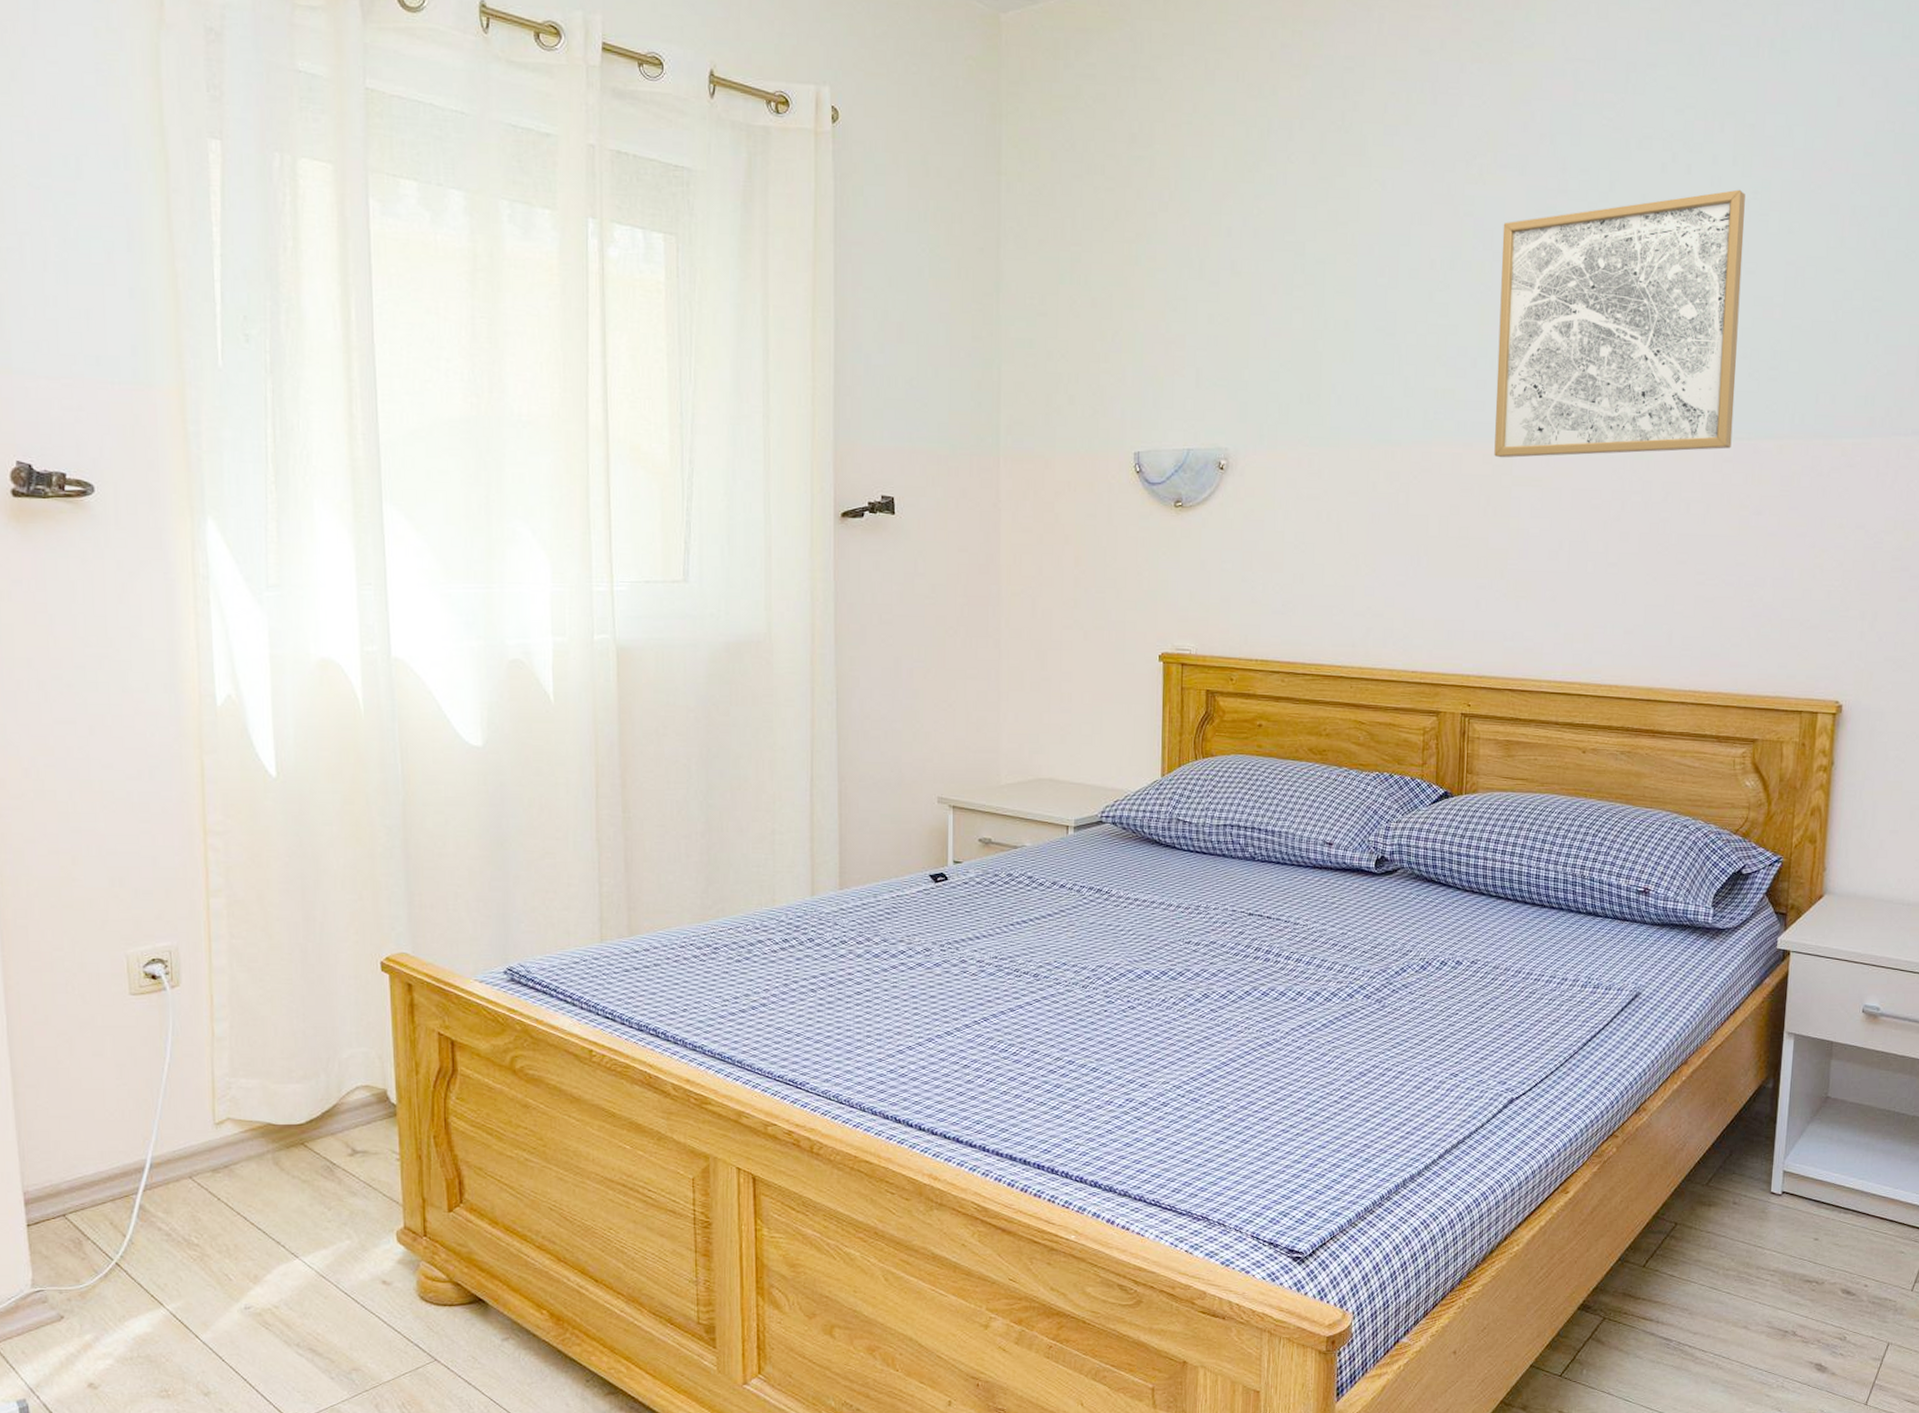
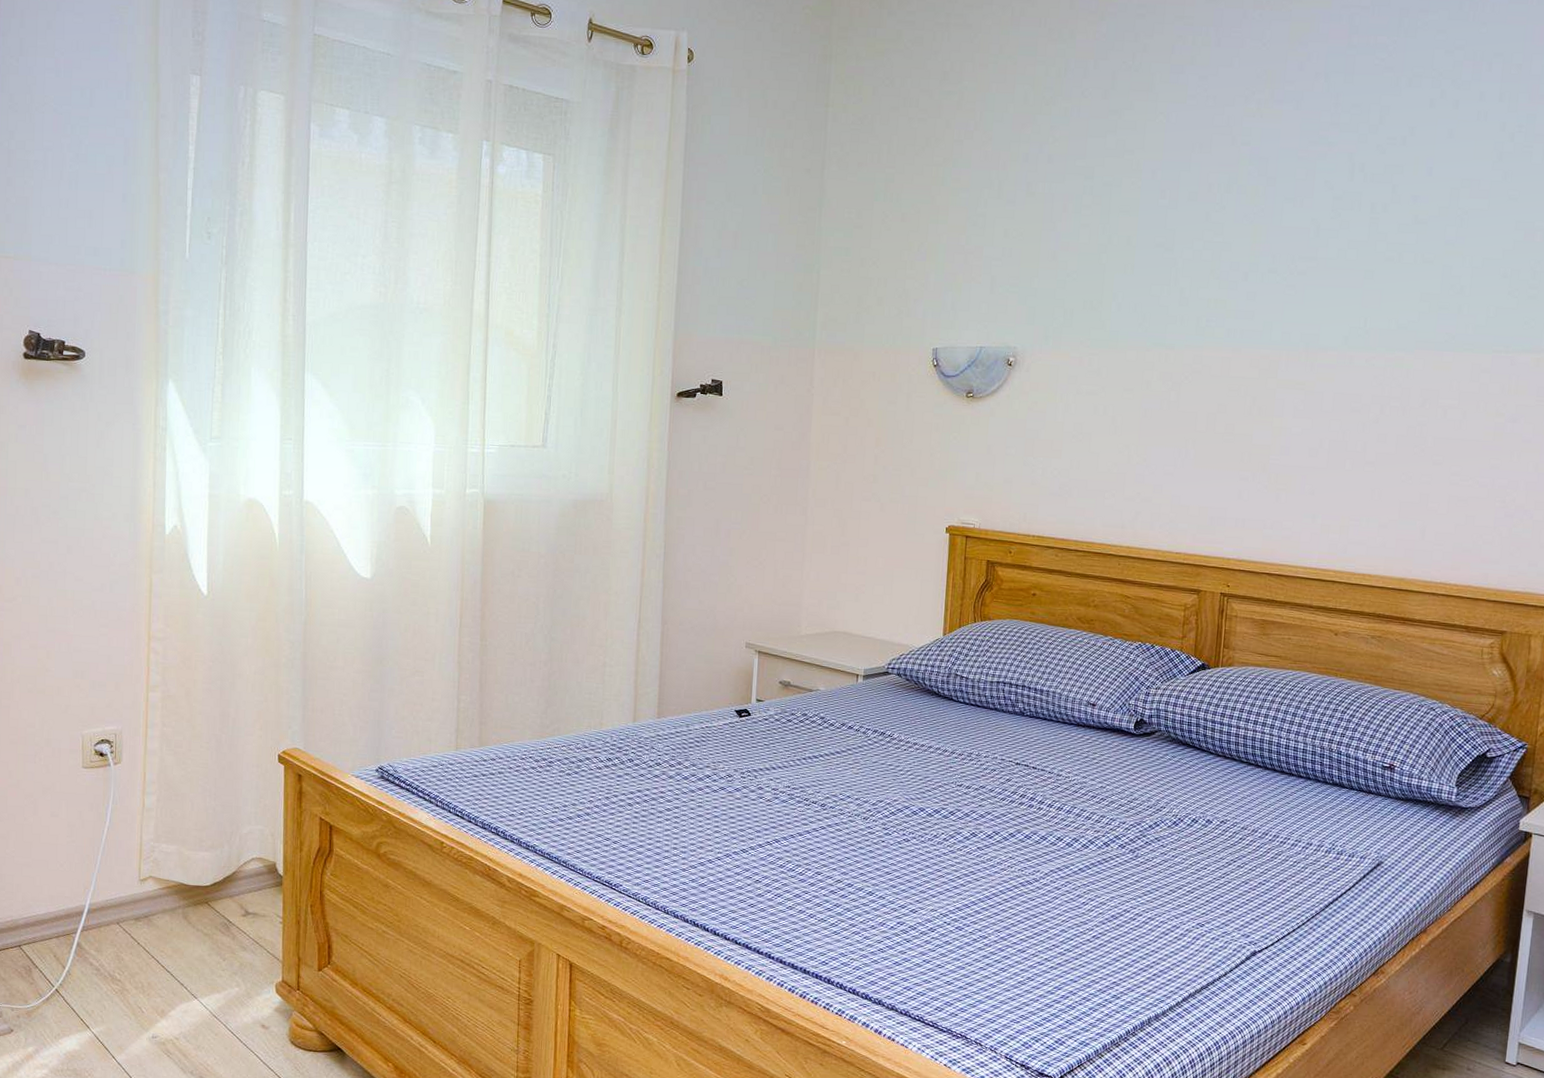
wall art: present [1494,189,1745,458] -> none [1261,123,1511,363]

